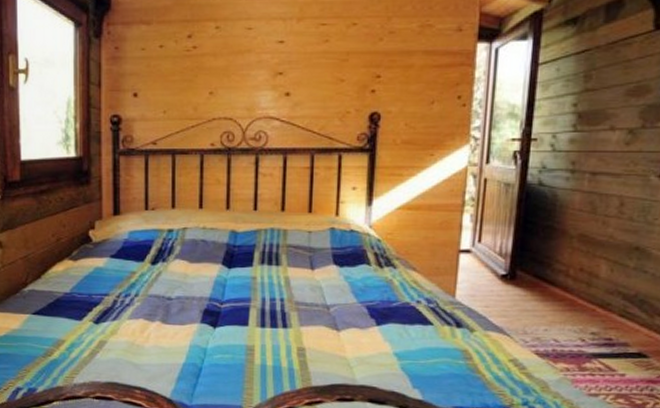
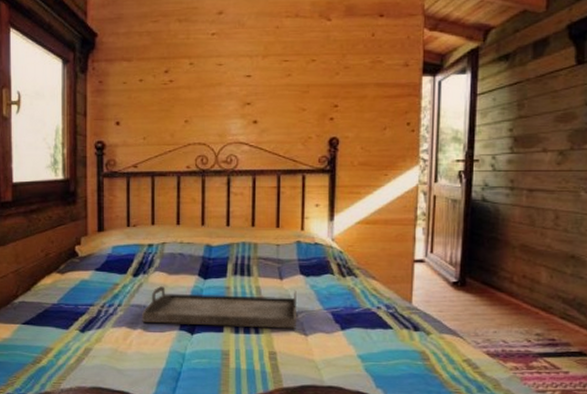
serving tray: none [161,274,330,324] -> present [142,285,298,329]

